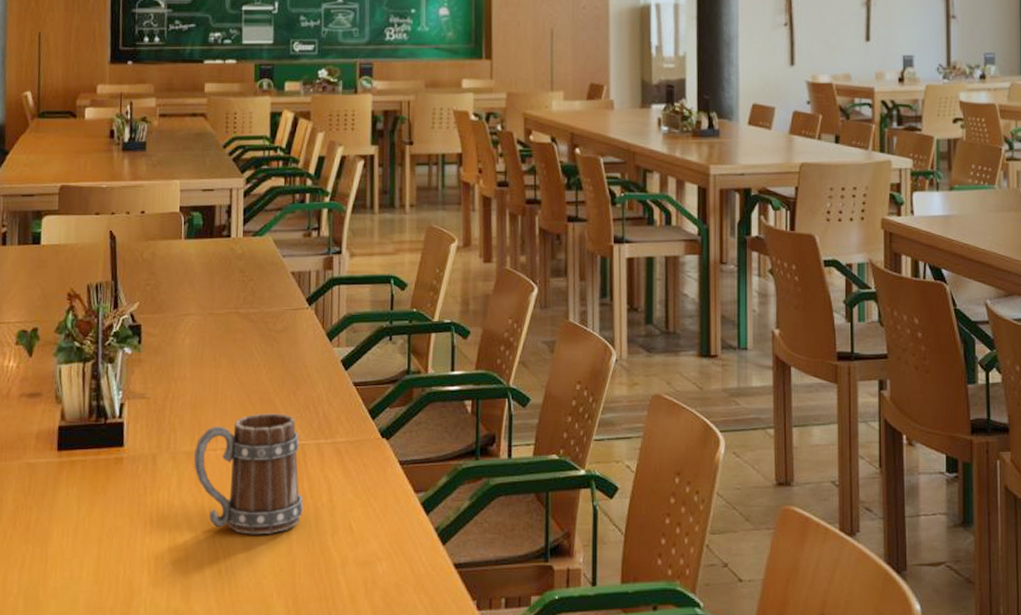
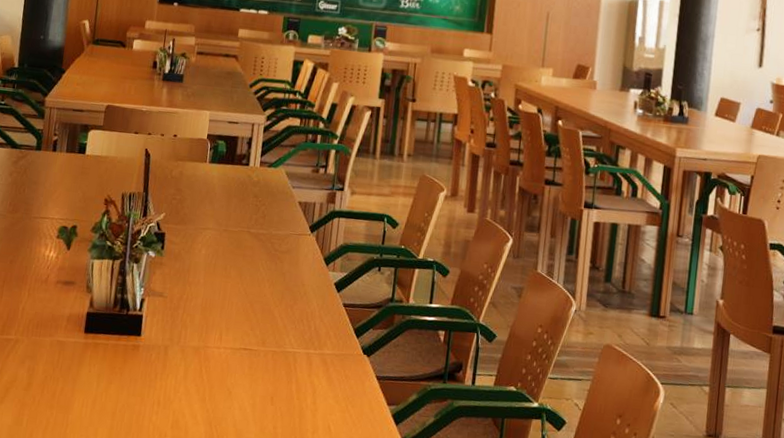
beer mug: present [193,413,304,535] -> none [199,321,292,426]

